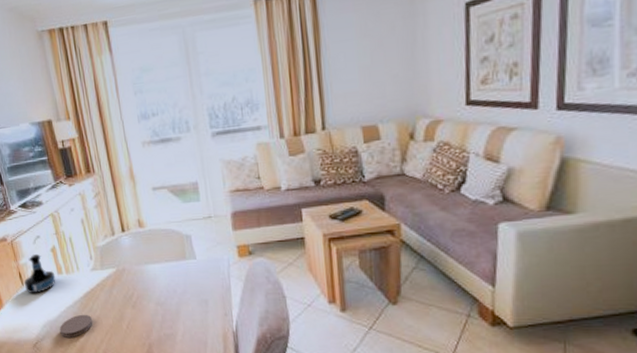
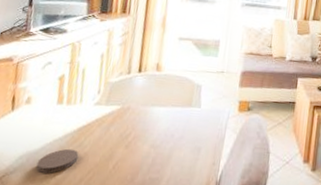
tequila bottle: present [24,253,56,294] -> none [14,79,54,121]

